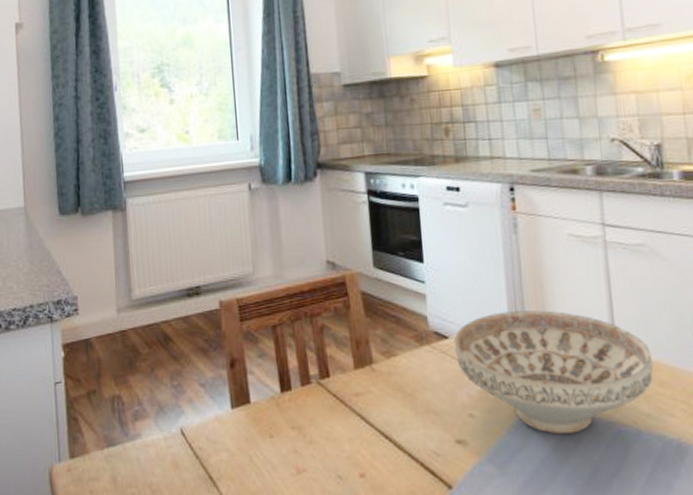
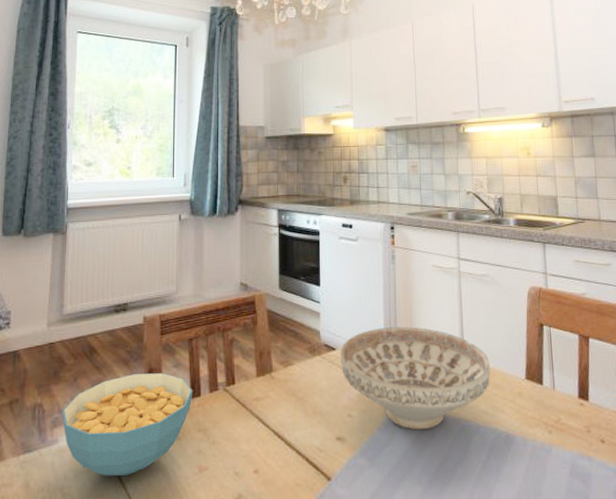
cereal bowl: none [142,364,283,474] -> present [62,373,193,476]

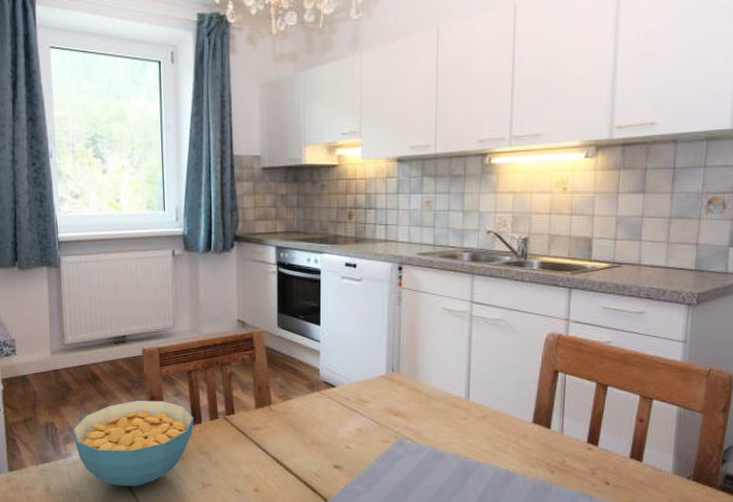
decorative bowl: present [340,327,491,430] -> none [340,368,496,464]

